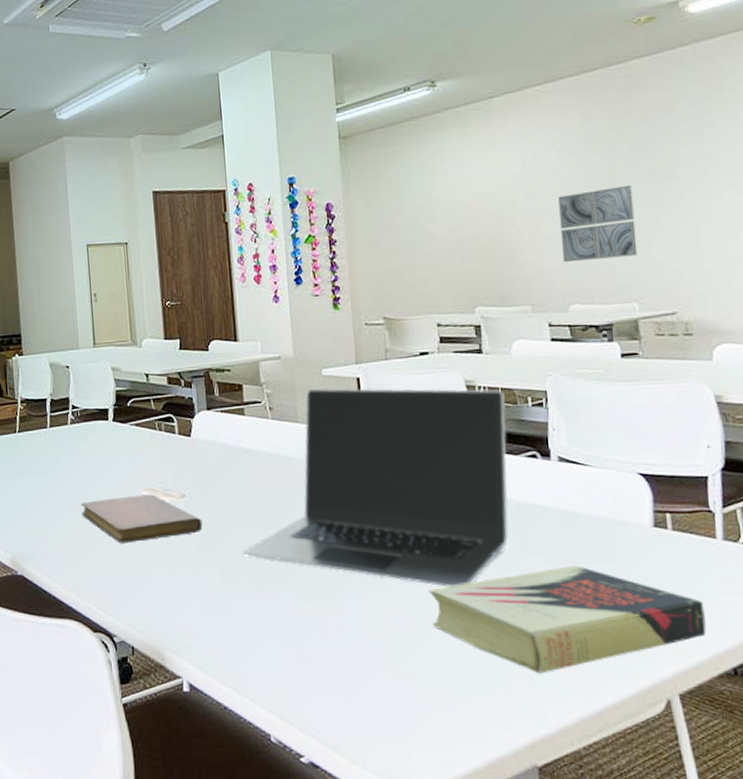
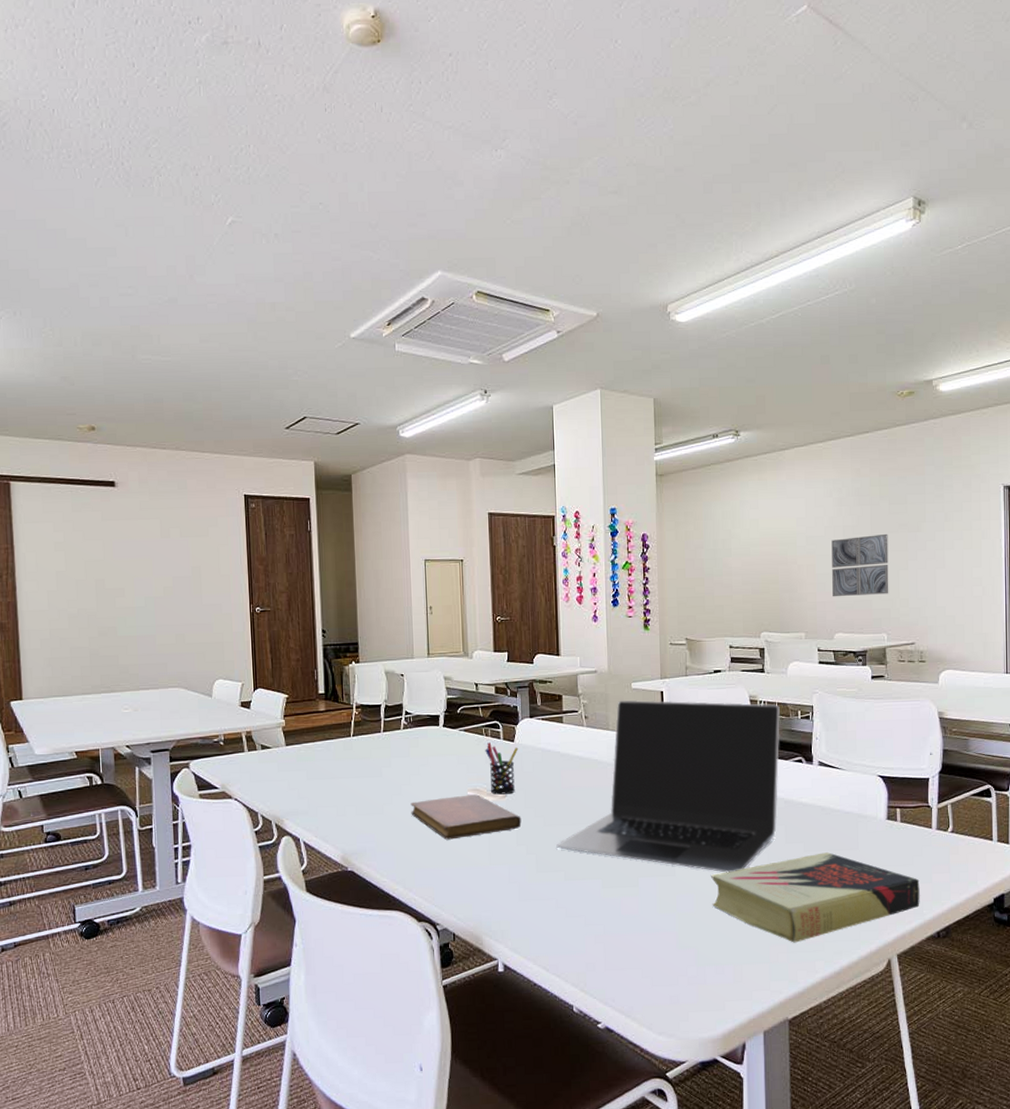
pen holder: none [159,438,196,495] -> present [485,742,519,795]

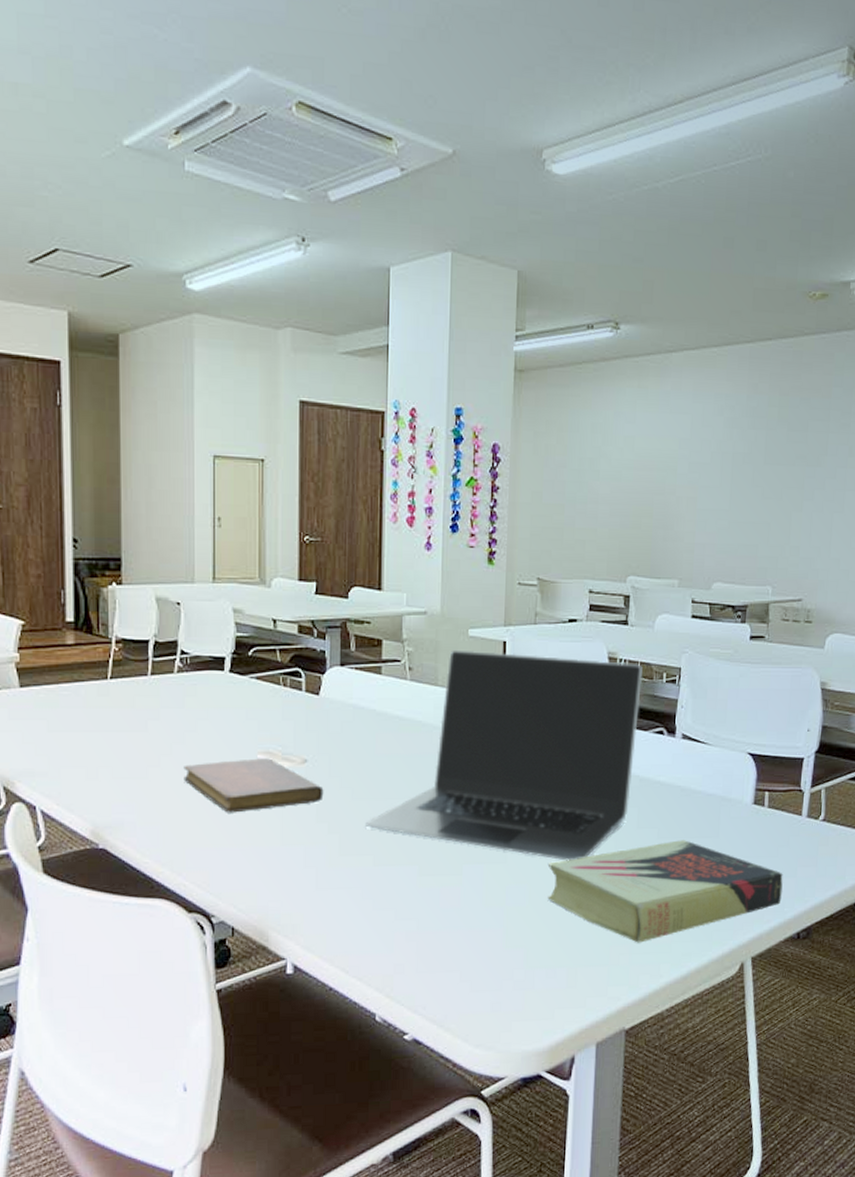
pen holder: present [485,742,519,795] -> none [282,694,325,760]
wall art: present [831,533,889,597] -> none [714,466,783,539]

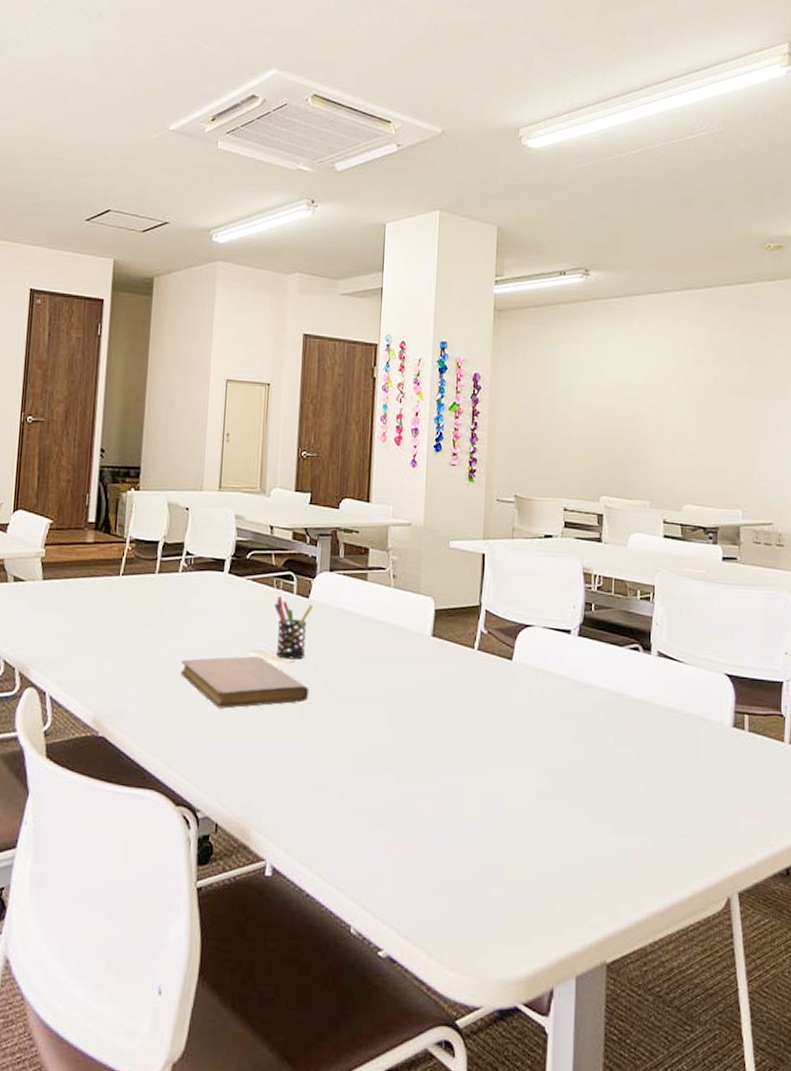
pen holder: none [282,694,325,760] -> present [274,596,314,660]
laptop: present [365,649,642,861] -> none [347,560,617,776]
book: present [547,840,783,943] -> none [525,760,768,868]

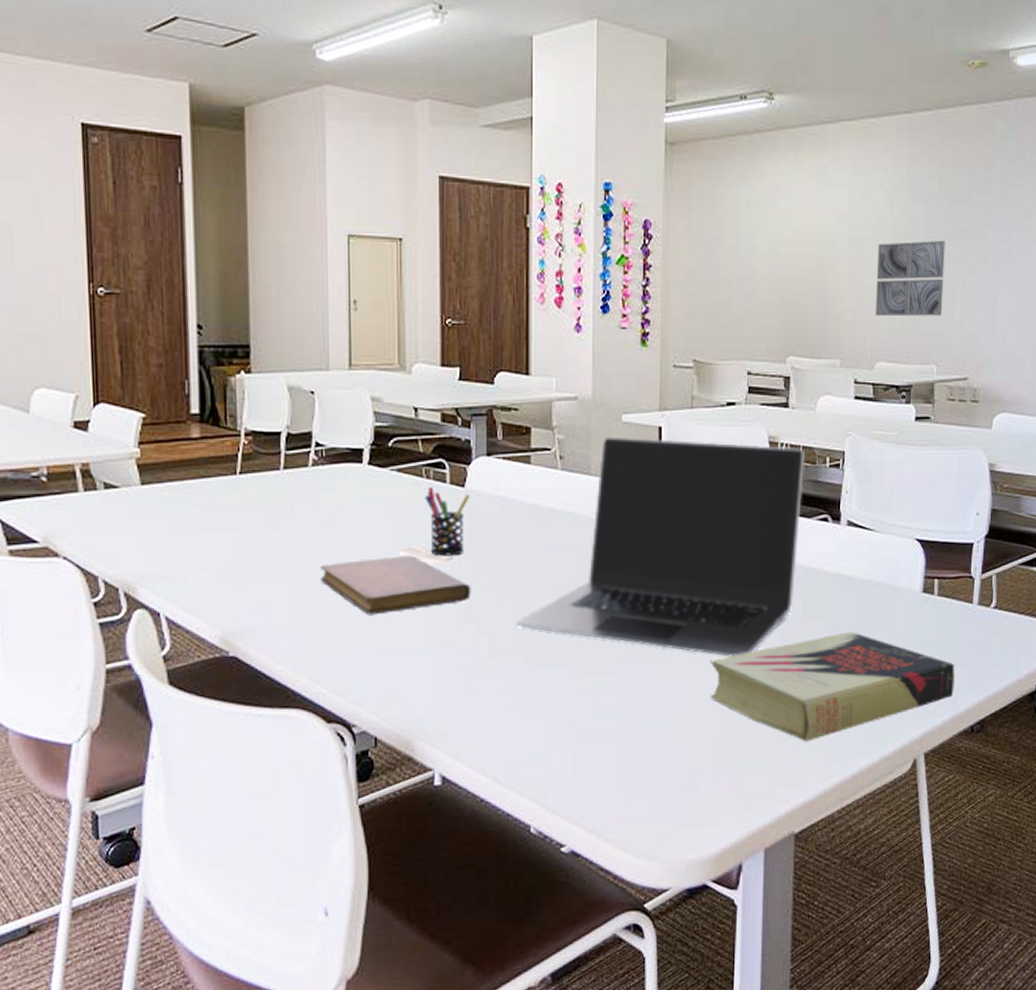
laptop: none [347,560,617,776] -> present [516,436,805,657]
book: none [525,760,768,868] -> present [710,632,955,742]
wall art: none [683,397,748,466] -> present [876,240,945,317]

